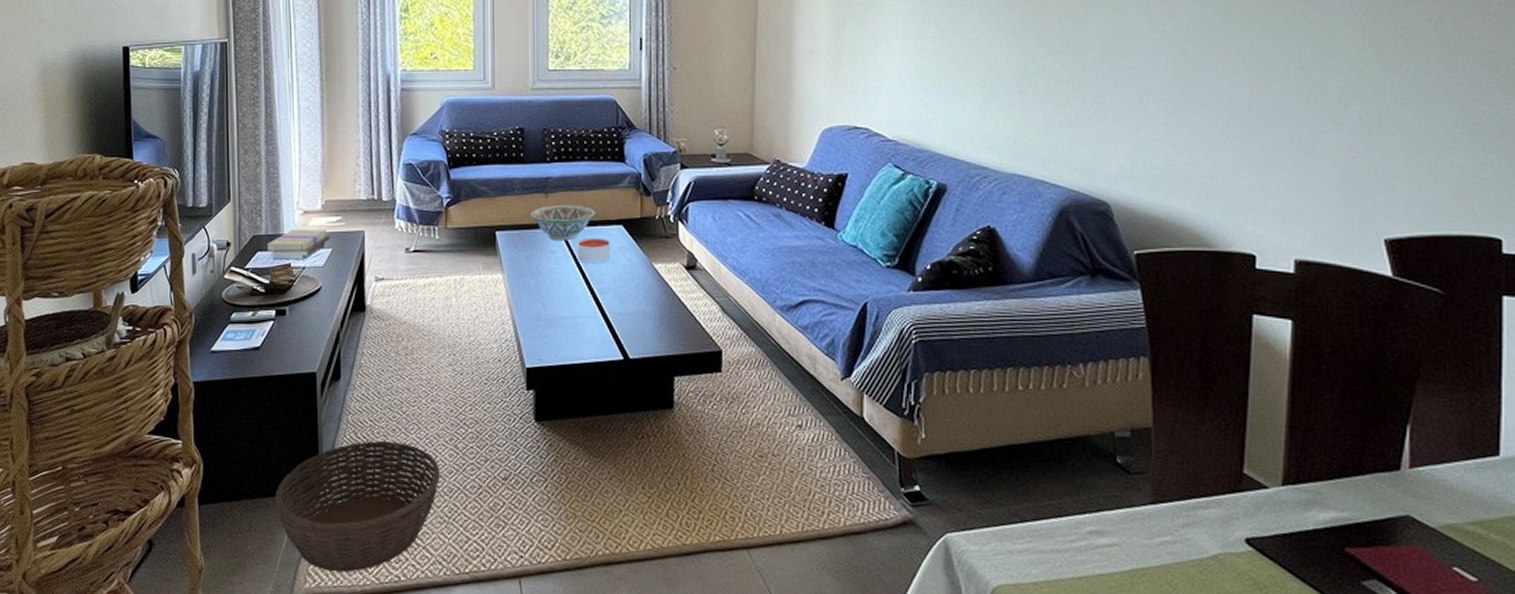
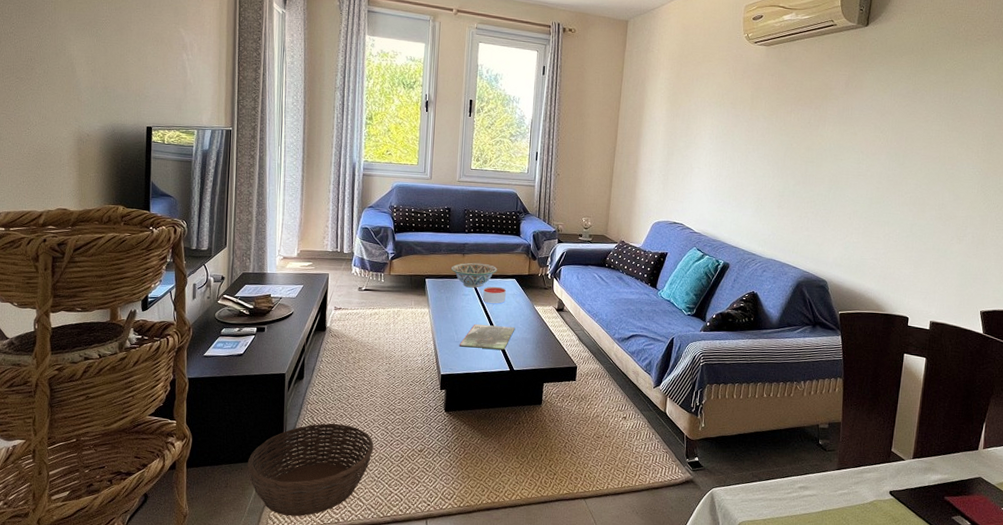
books: present [266,229,330,260] -> none [253,270,302,293]
magazine: none [548,294,627,329] -> present [459,324,515,350]

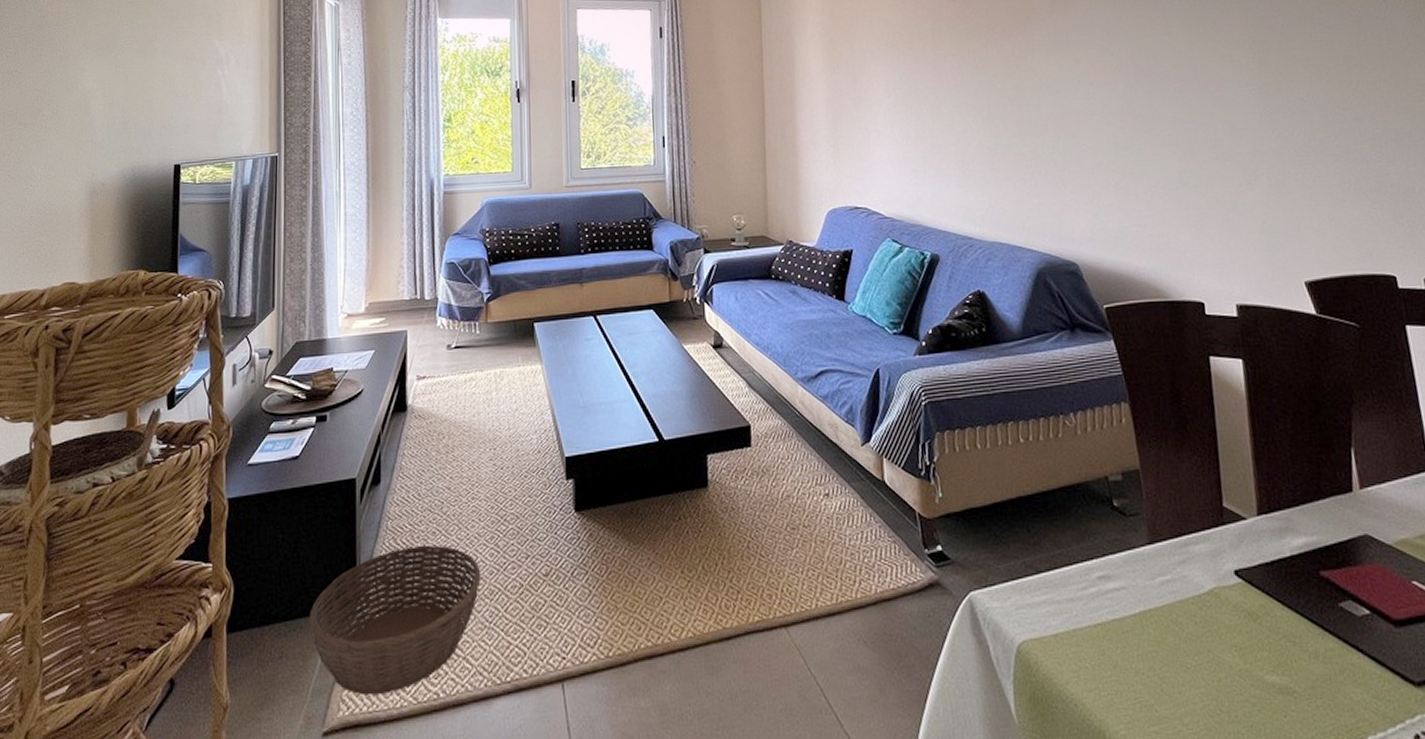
decorative bowl: present [450,262,498,288] -> none [566,292,628,329]
magazine: present [459,324,515,350] -> none [586,377,660,414]
candle: present [483,286,506,305] -> none [612,323,643,349]

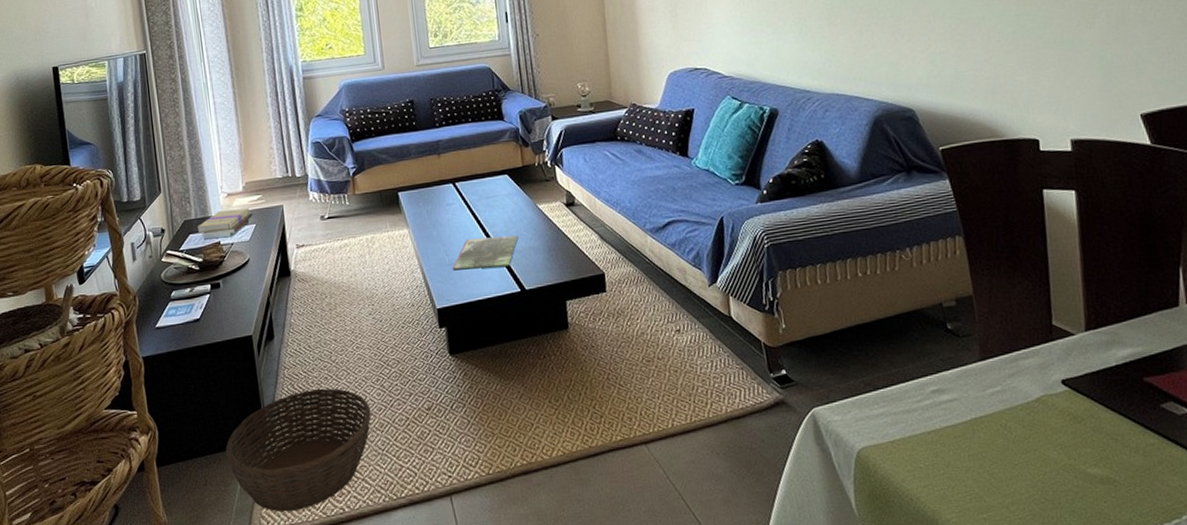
books: none [309,332,373,365] -> present [197,208,253,240]
magazine: none [586,377,660,414] -> present [452,235,519,271]

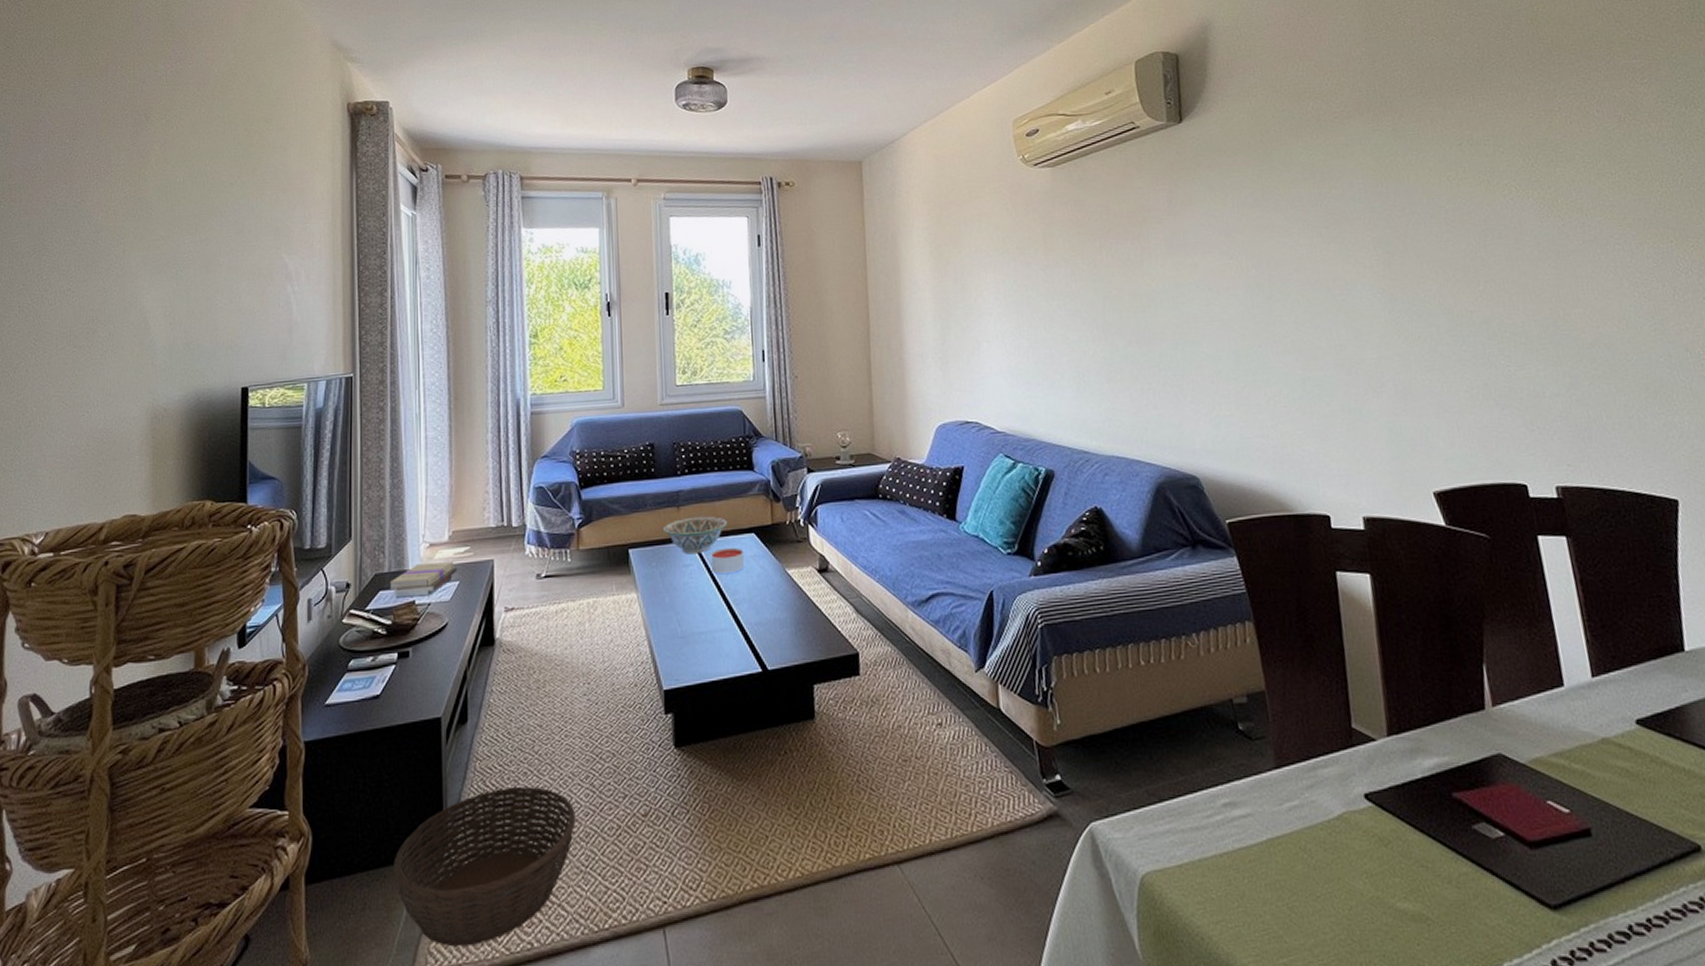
decorative bowl: none [426,161,484,195] -> present [662,515,728,555]
magazine: present [452,235,519,271] -> none [685,604,763,644]
candle: none [470,187,500,211] -> present [711,547,744,575]

